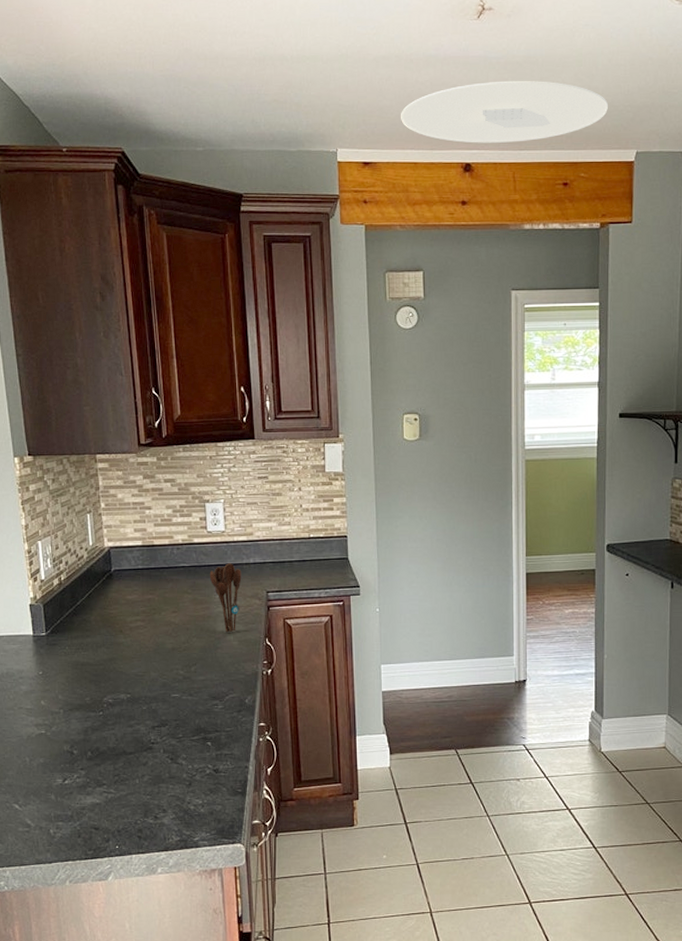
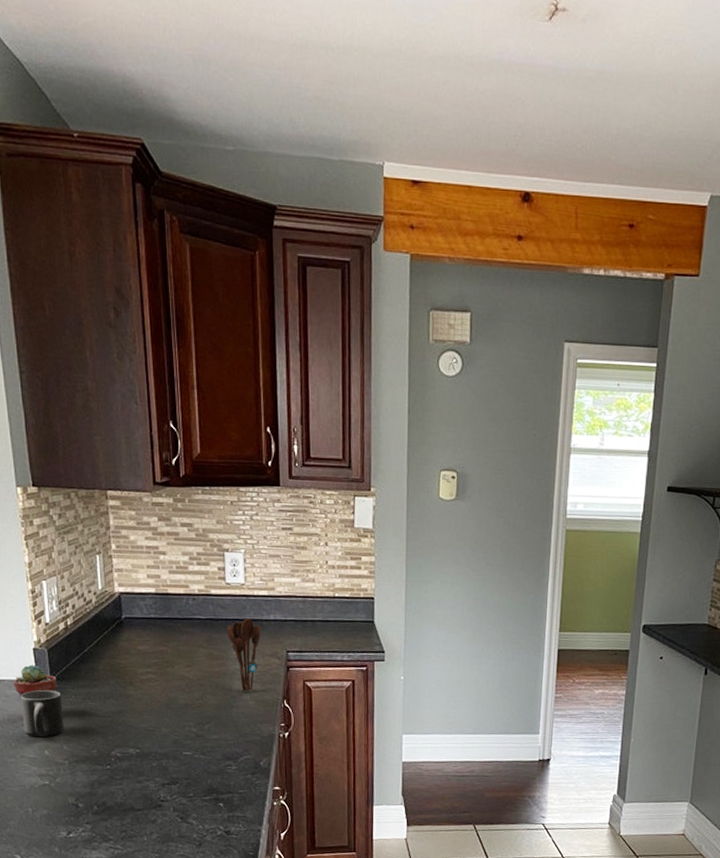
potted succulent: none [12,619,53,652] -> present [14,664,58,698]
mug: none [19,642,59,689] -> present [21,689,64,738]
ceiling light: present [400,80,609,143] -> none [455,97,686,173]

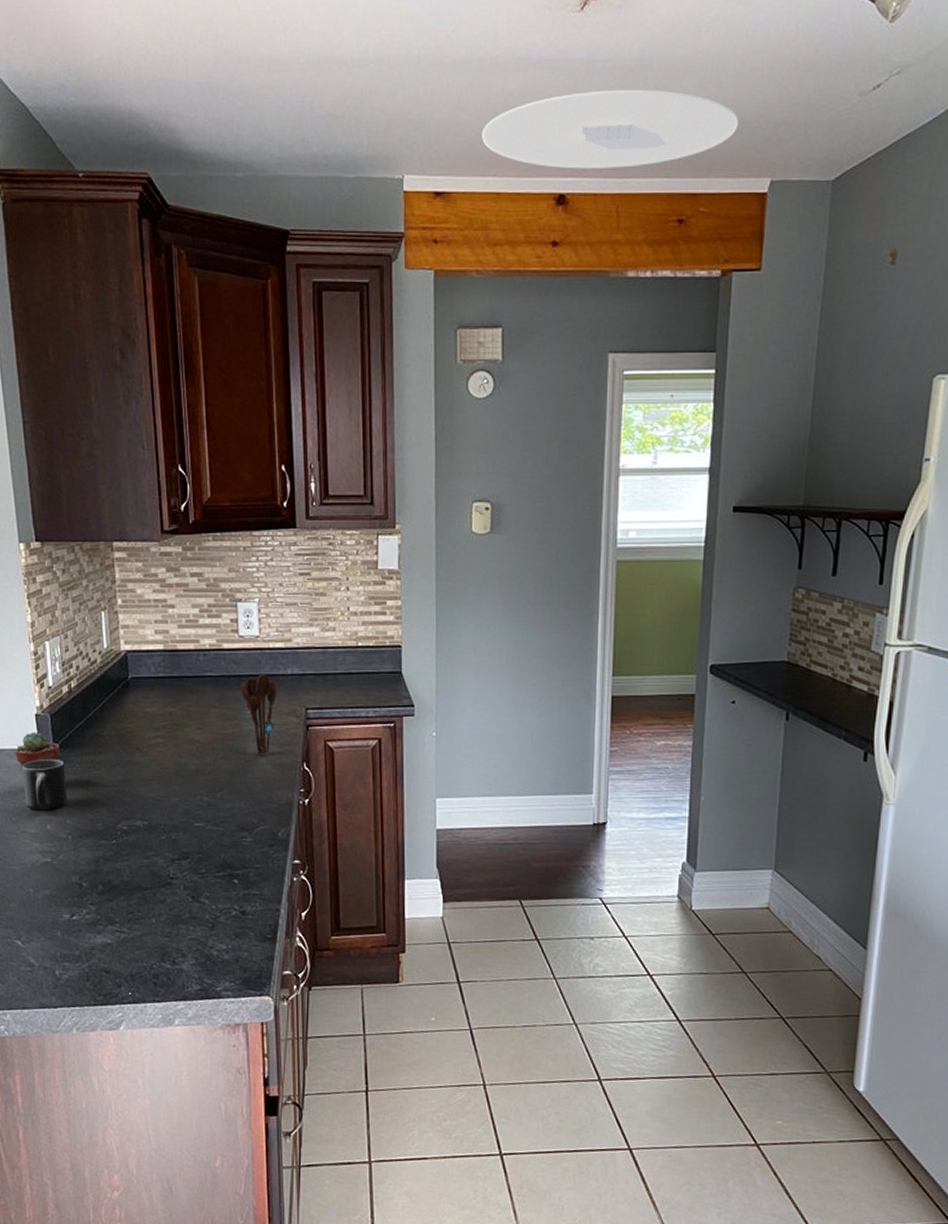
ceiling light: none [455,97,686,173] -> present [481,89,739,169]

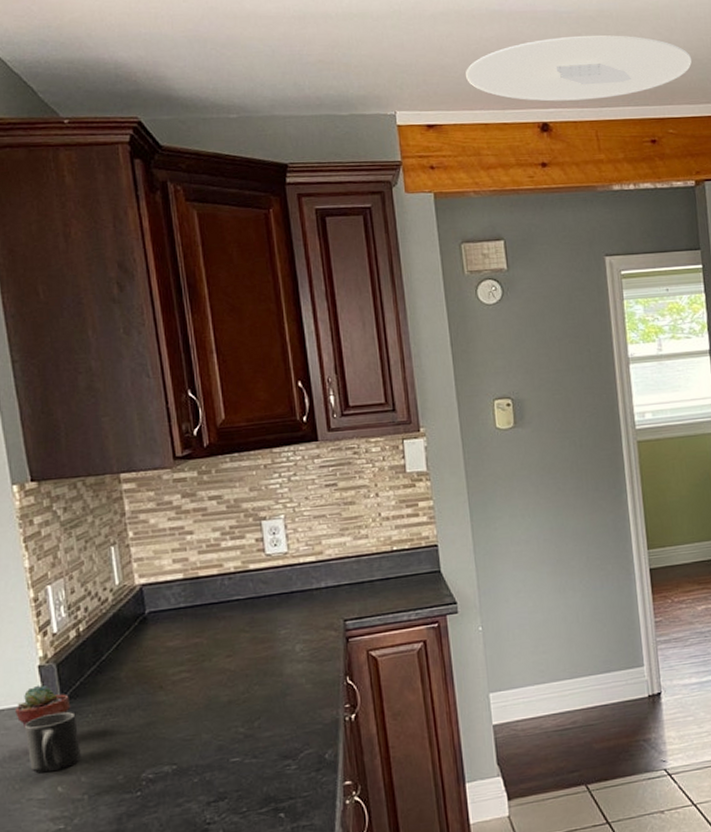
utensil holder: present [240,674,277,755] -> none [271,590,312,675]

